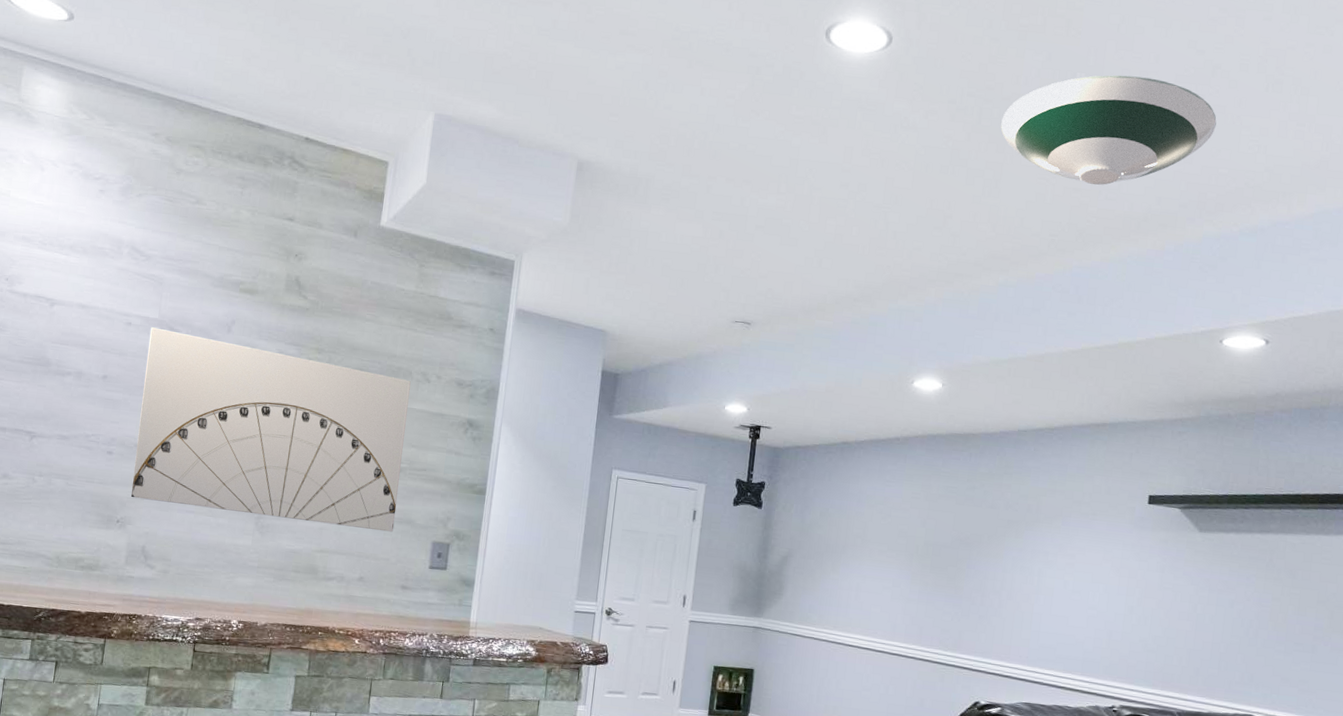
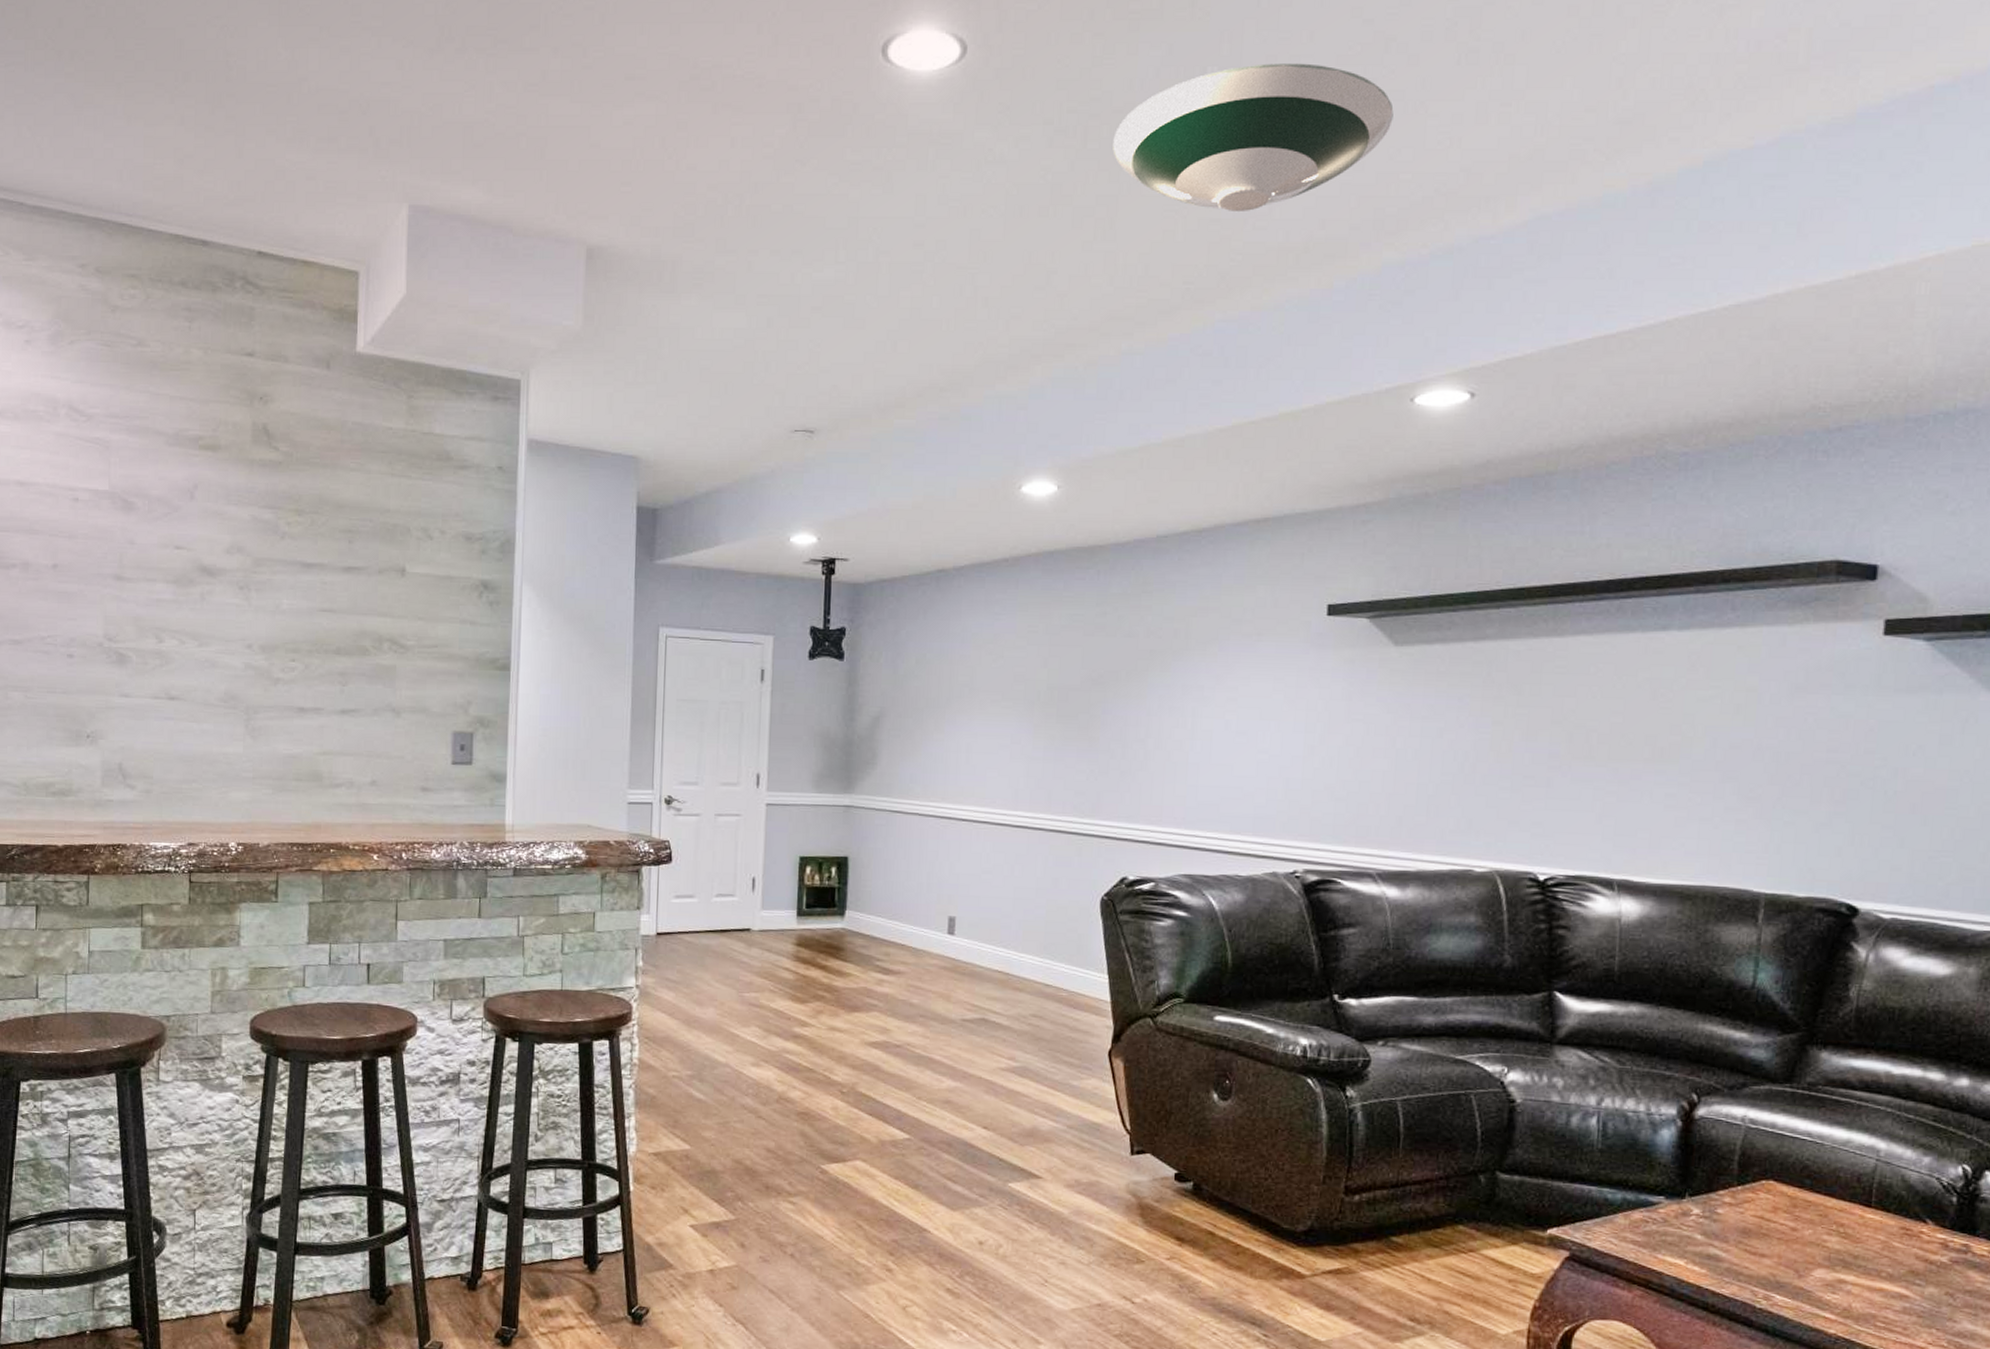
wall art: present [130,327,411,532] -> none [99,501,410,725]

